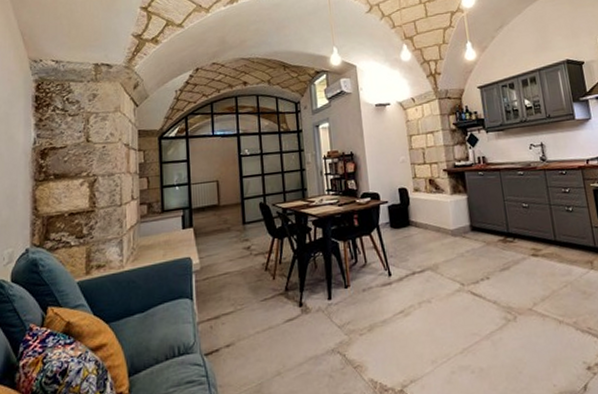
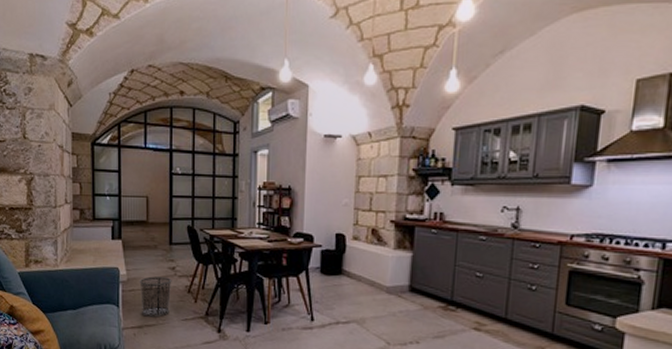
waste bin: none [213,258,248,305] -> present [139,276,172,318]

